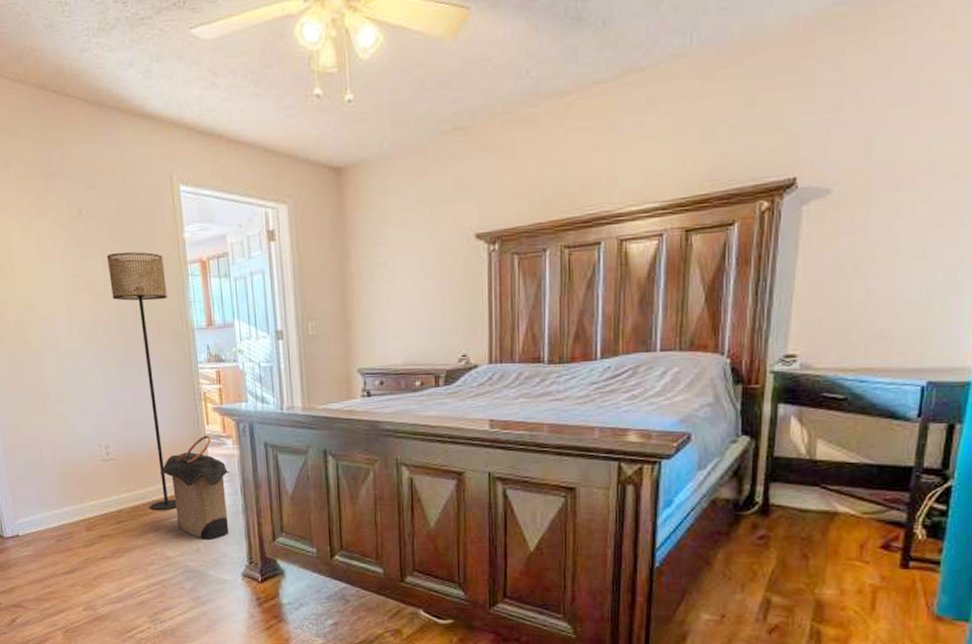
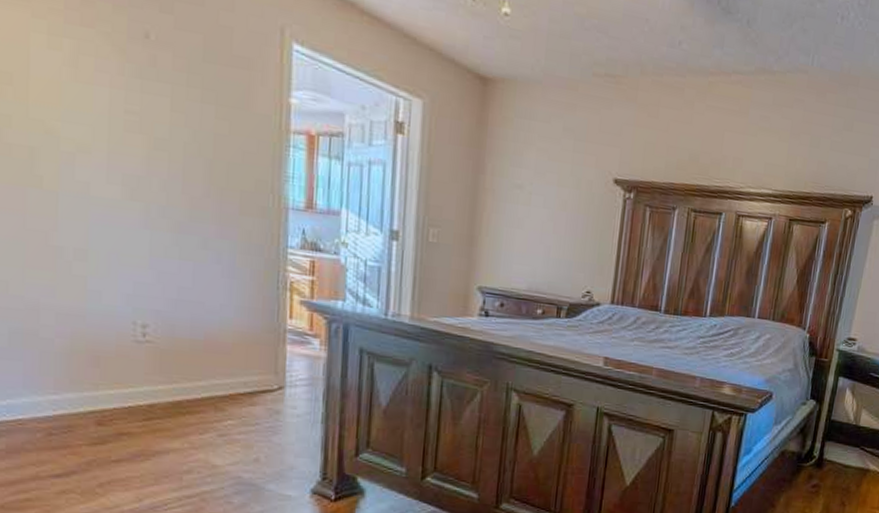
floor lamp: present [106,252,177,511] -> none [178,96,259,411]
laundry hamper: present [160,434,230,539] -> none [218,329,313,449]

